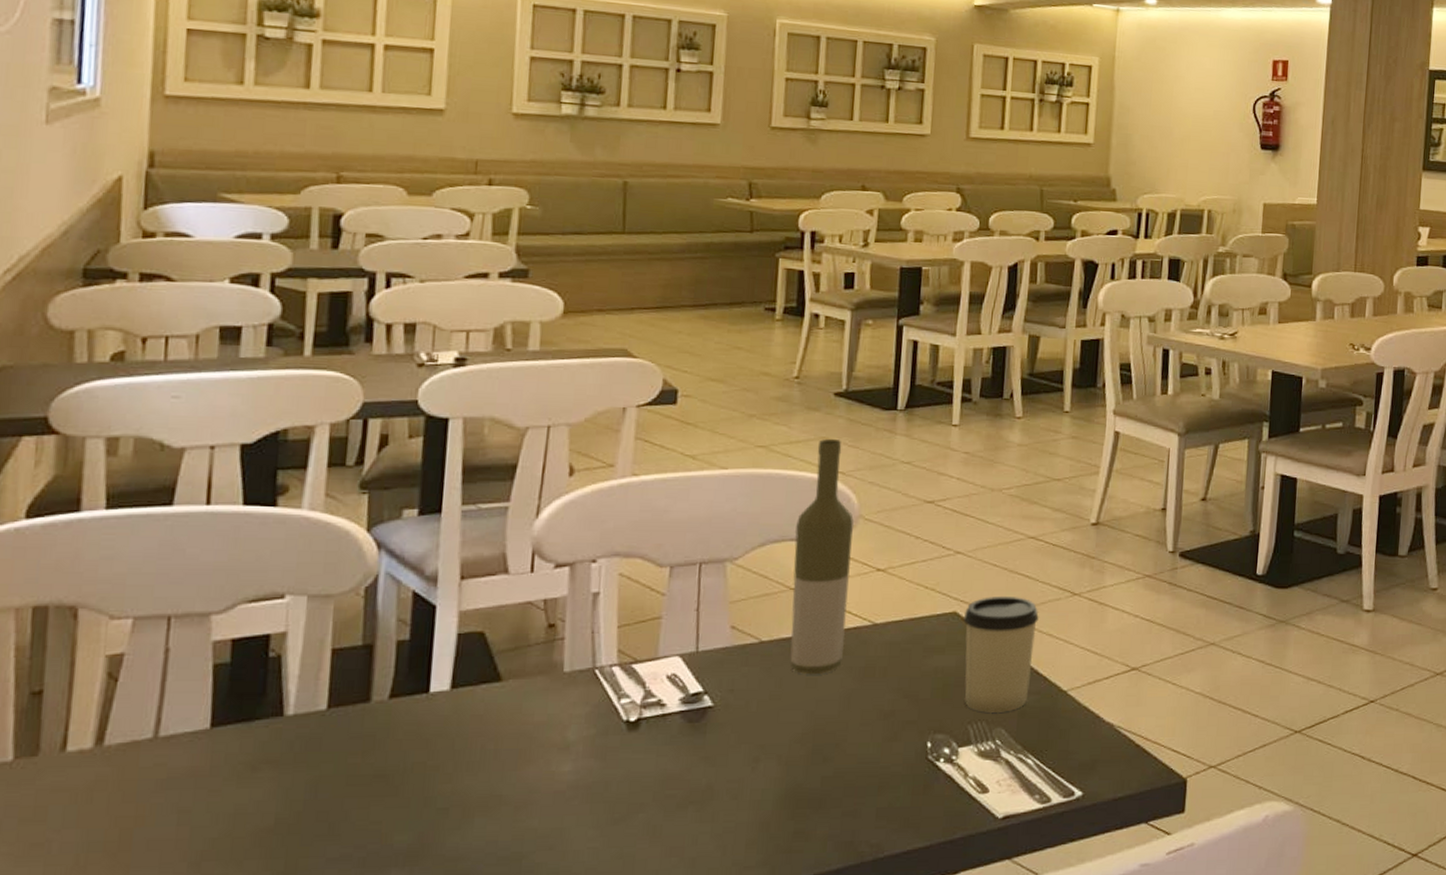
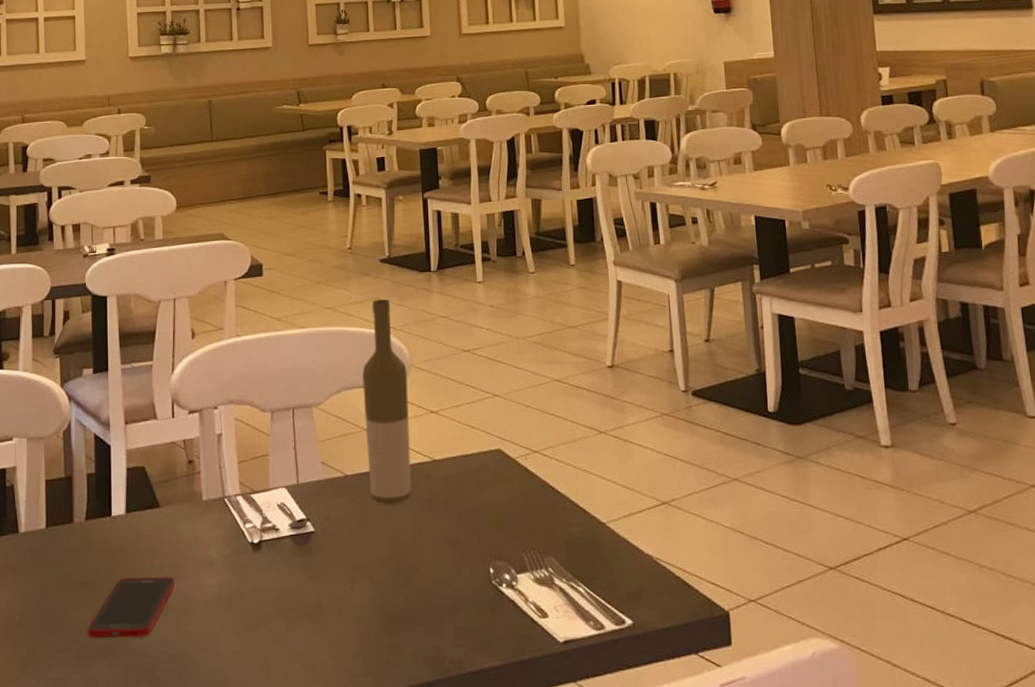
cell phone: none [379,764,514,843] -> present [88,576,175,639]
cup: present [963,595,1039,713] -> none [507,434,572,542]

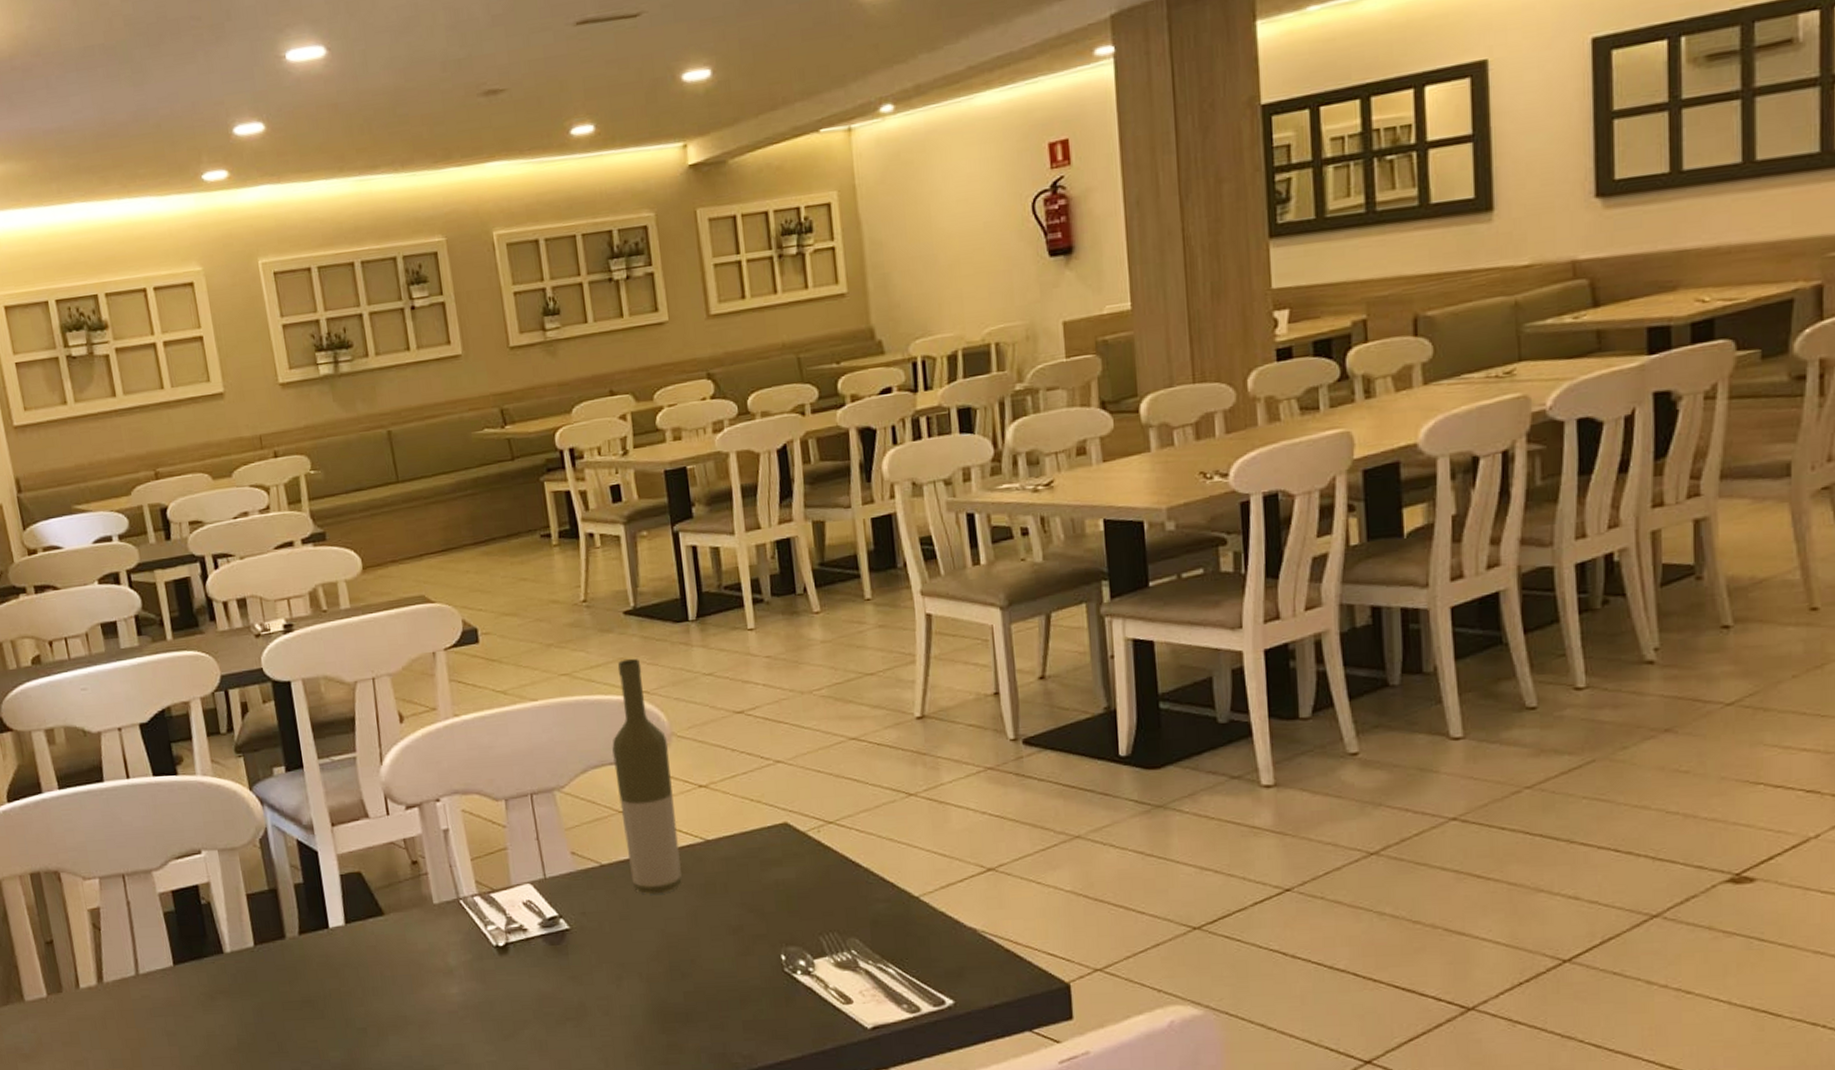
cell phone: present [88,576,175,639] -> none [317,988,412,1058]

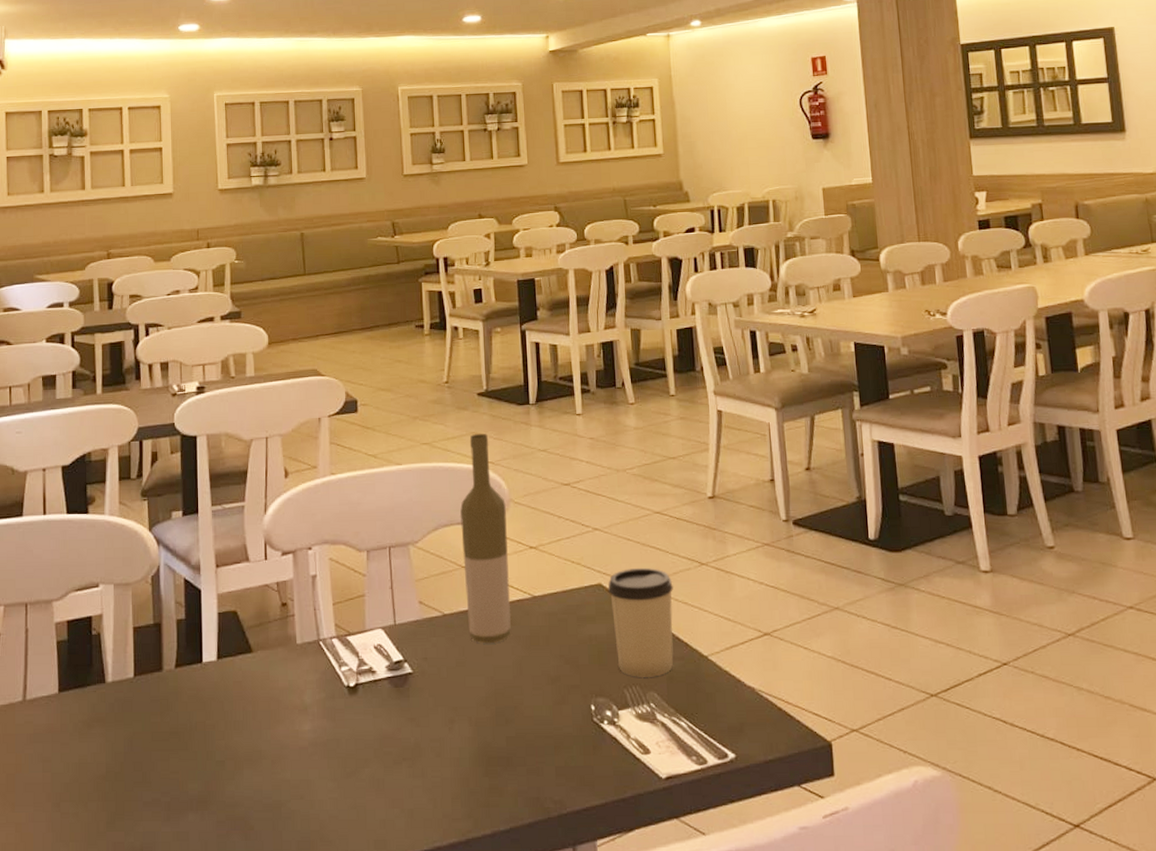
cup: none [795,802,878,923] -> present [607,567,674,677]

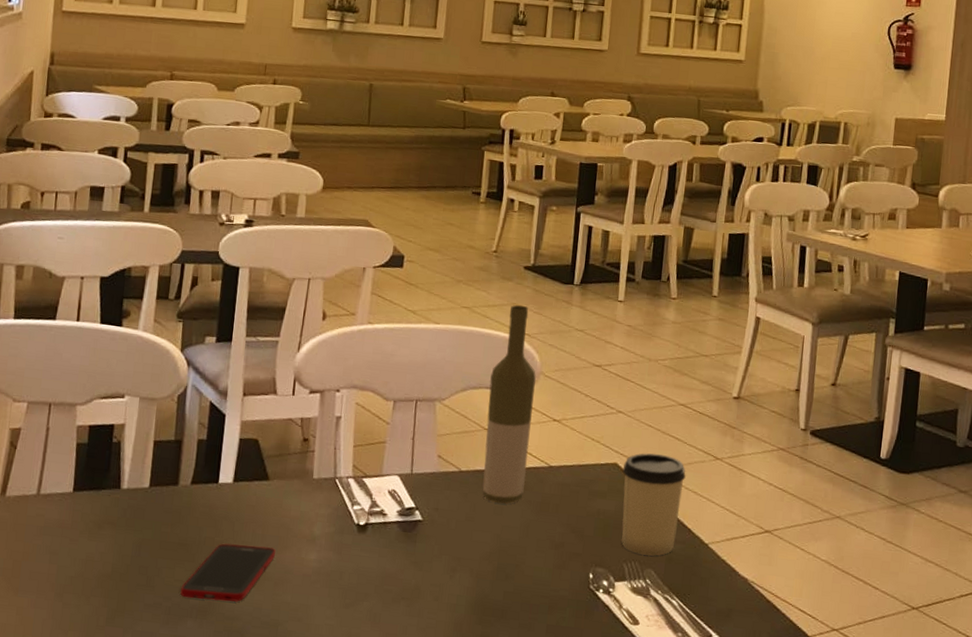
cell phone: none [178,724,268,790] -> present [180,543,275,602]

